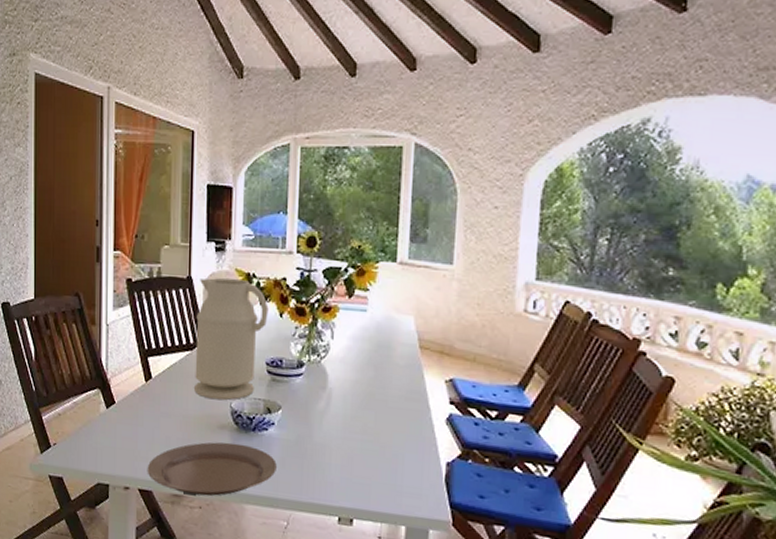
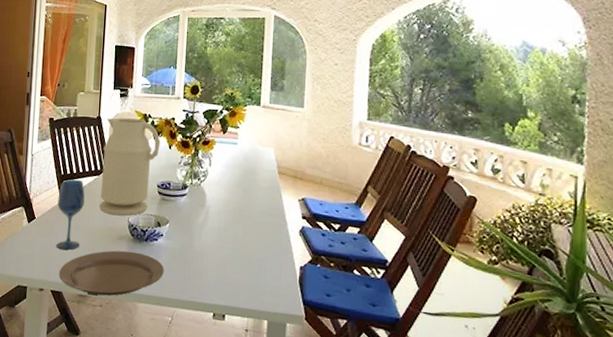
wineglass: none [142,354,175,441] -> present [56,179,85,250]

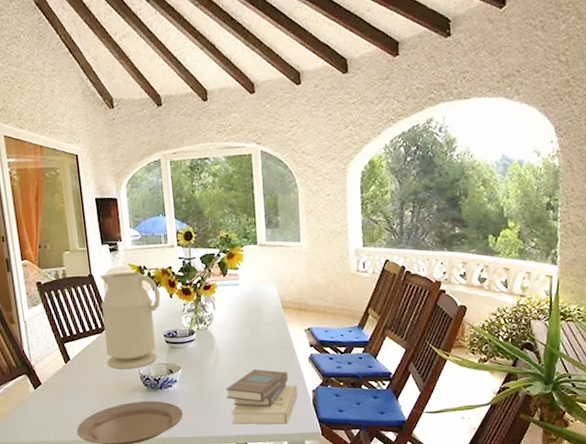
wineglass: present [56,179,85,250] -> none [61,340,93,409]
books: none [210,235,285,301] -> present [225,369,298,425]

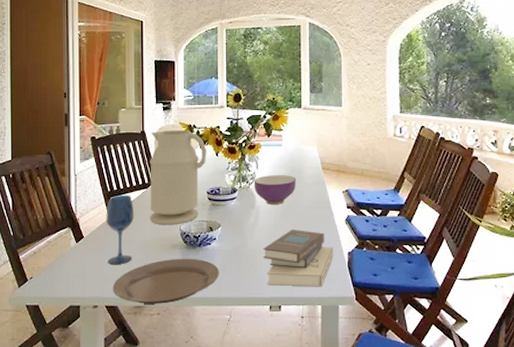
wineglass: none [61,340,93,409] -> present [106,194,134,264]
bowl: none [211,315,257,345] -> present [254,175,297,204]

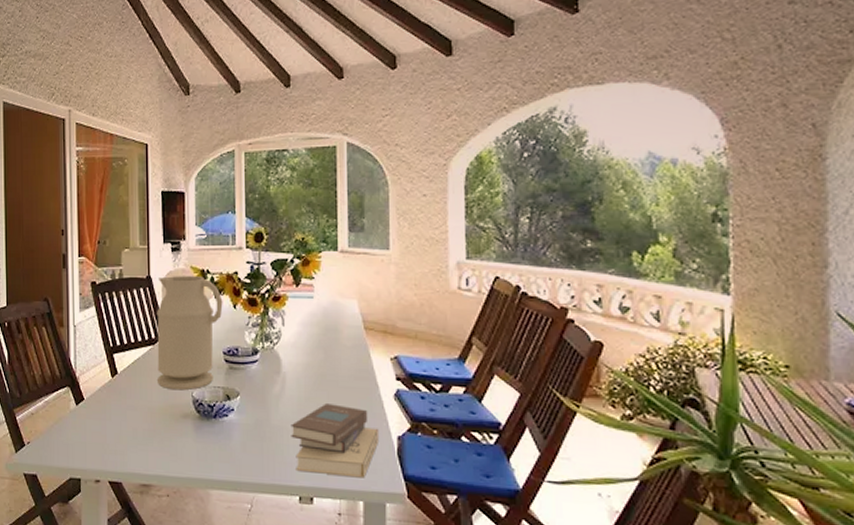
wineglass: present [106,194,134,264] -> none [108,351,139,433]
plate: present [112,258,219,304] -> none [116,430,238,484]
bowl: present [254,175,297,204] -> none [279,334,332,371]

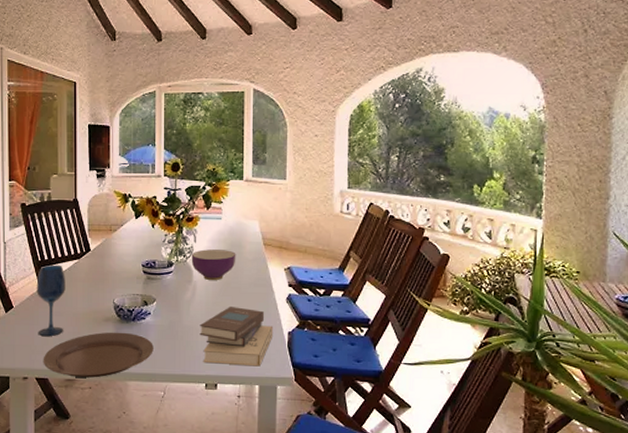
wineglass: none [108,351,139,433] -> present [36,264,65,336]
plate: none [116,430,238,484] -> present [43,332,153,378]
water jug: present [156,276,223,390] -> none [81,199,143,298]
bowl: none [279,334,332,371] -> present [191,249,236,280]

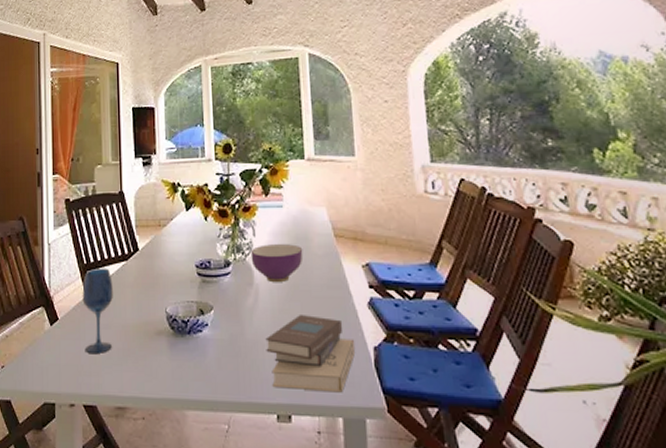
plate: present [43,332,153,378] -> none [90,348,214,406]

